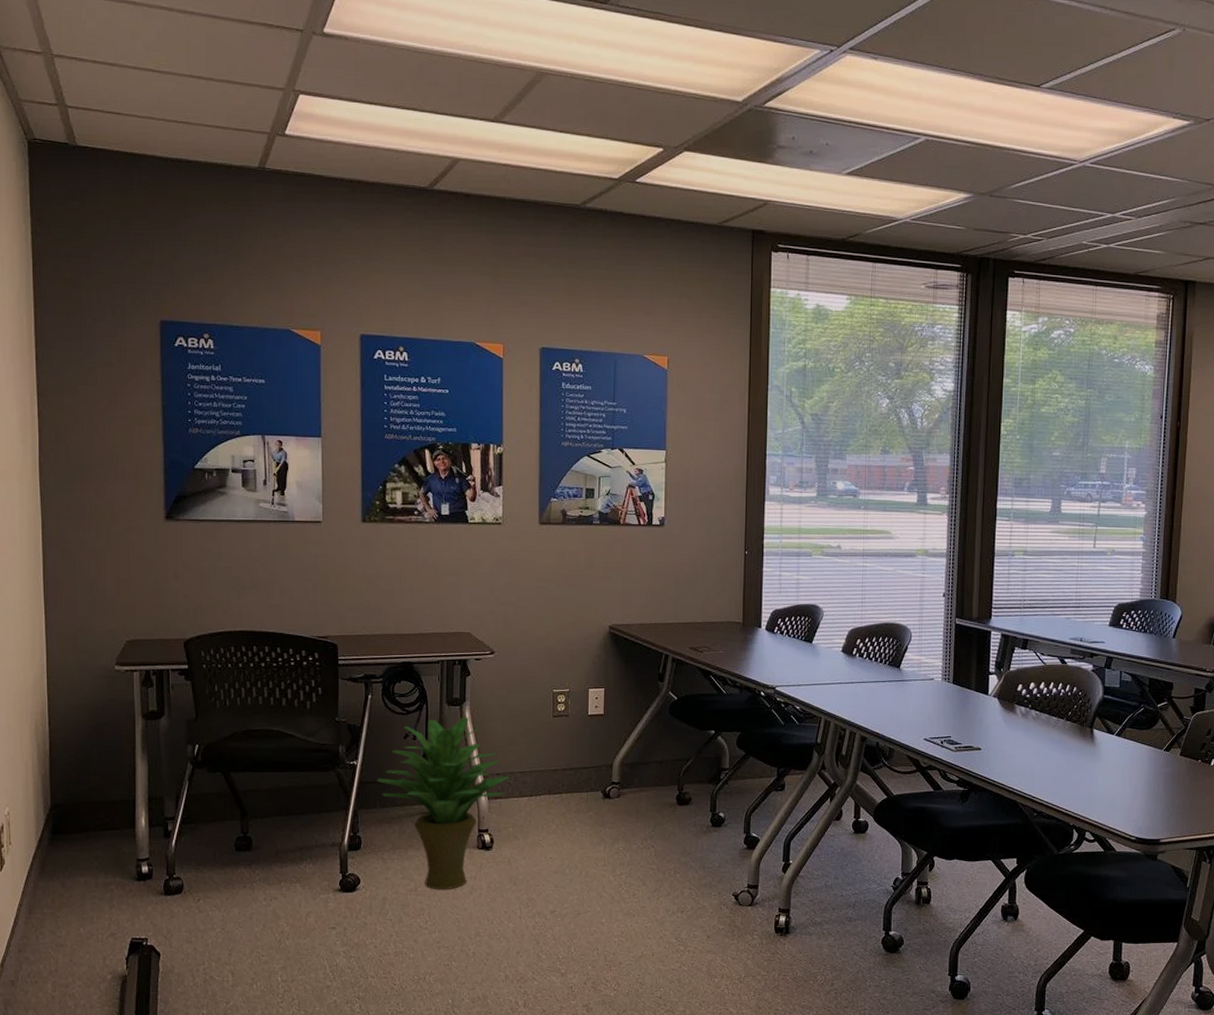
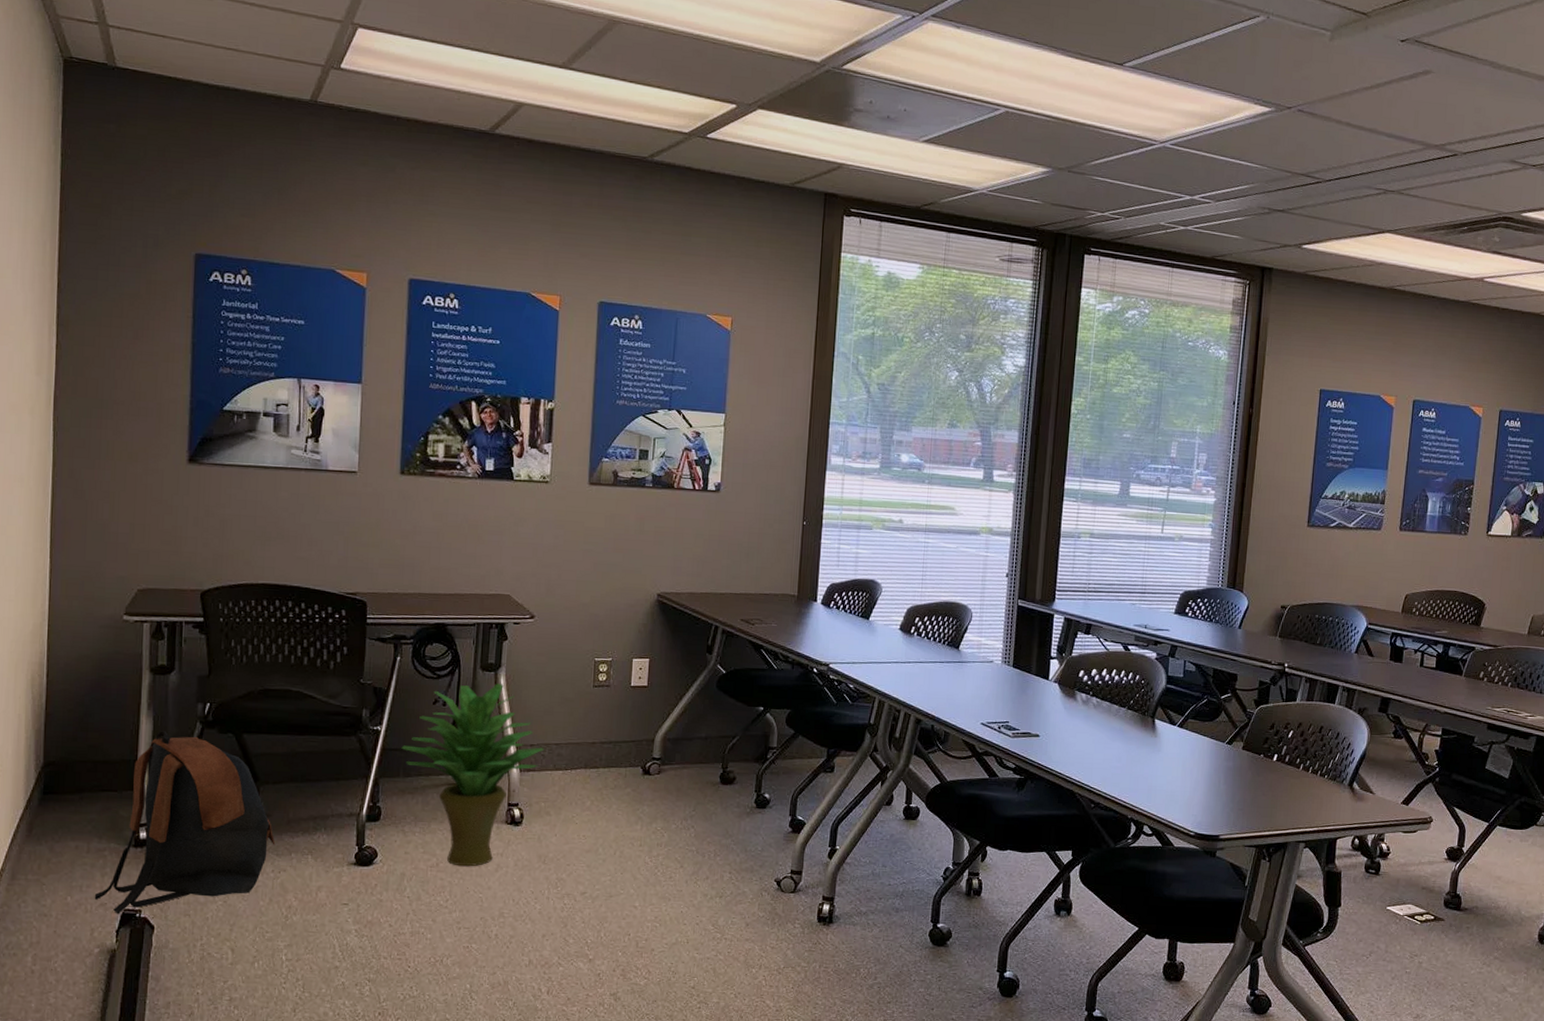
backpack: none [104,772,266,943] -> present [94,731,276,914]

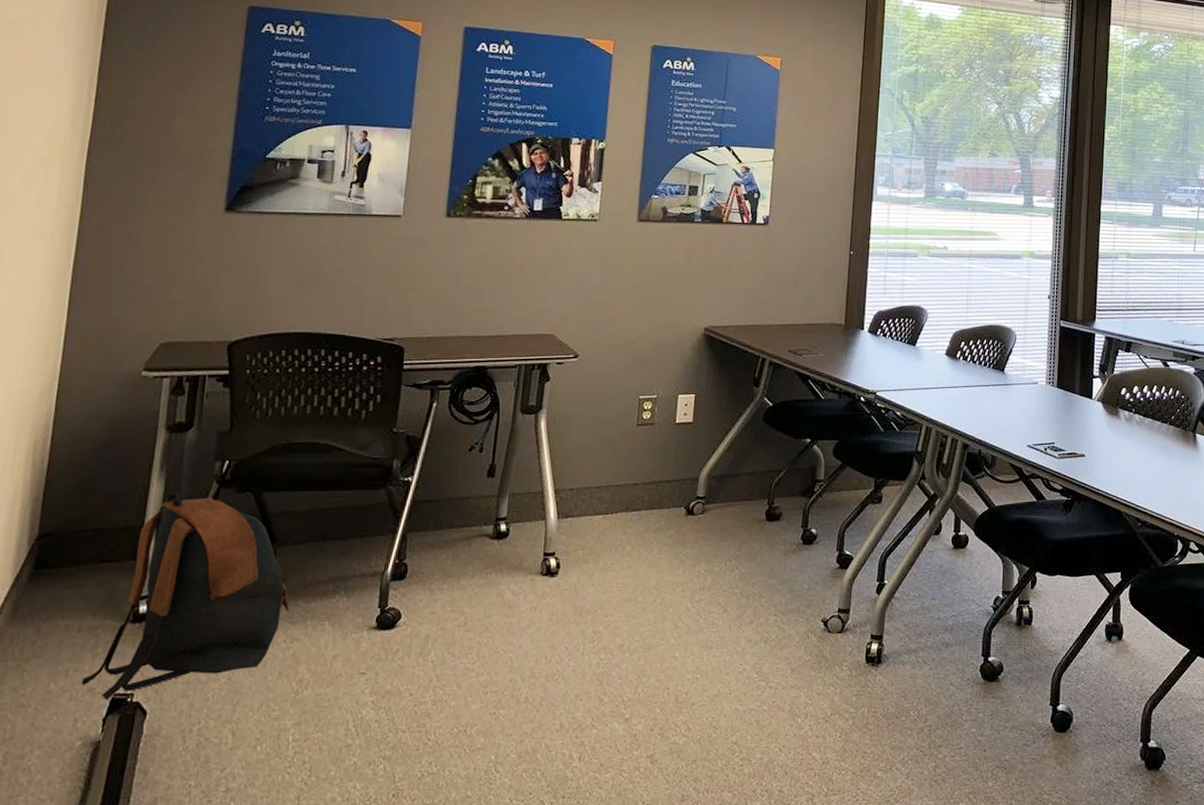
potted plant: present [401,684,544,867] -> none [433,426,584,624]

